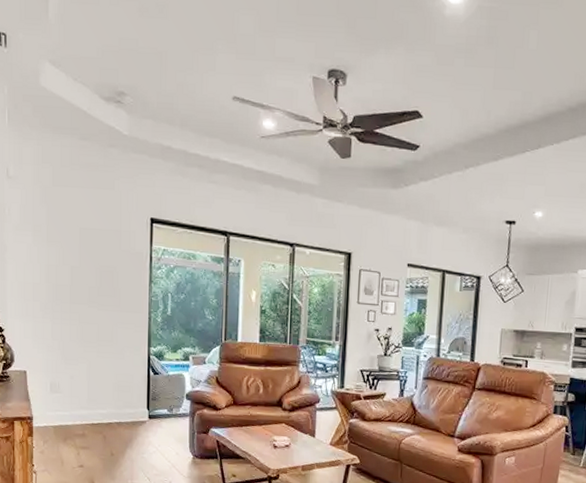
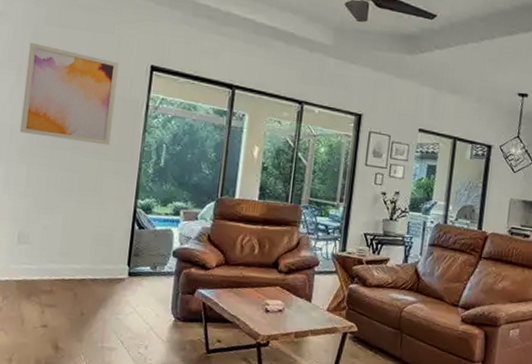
wall art: none [41,203,122,298] -> present [19,42,119,146]

